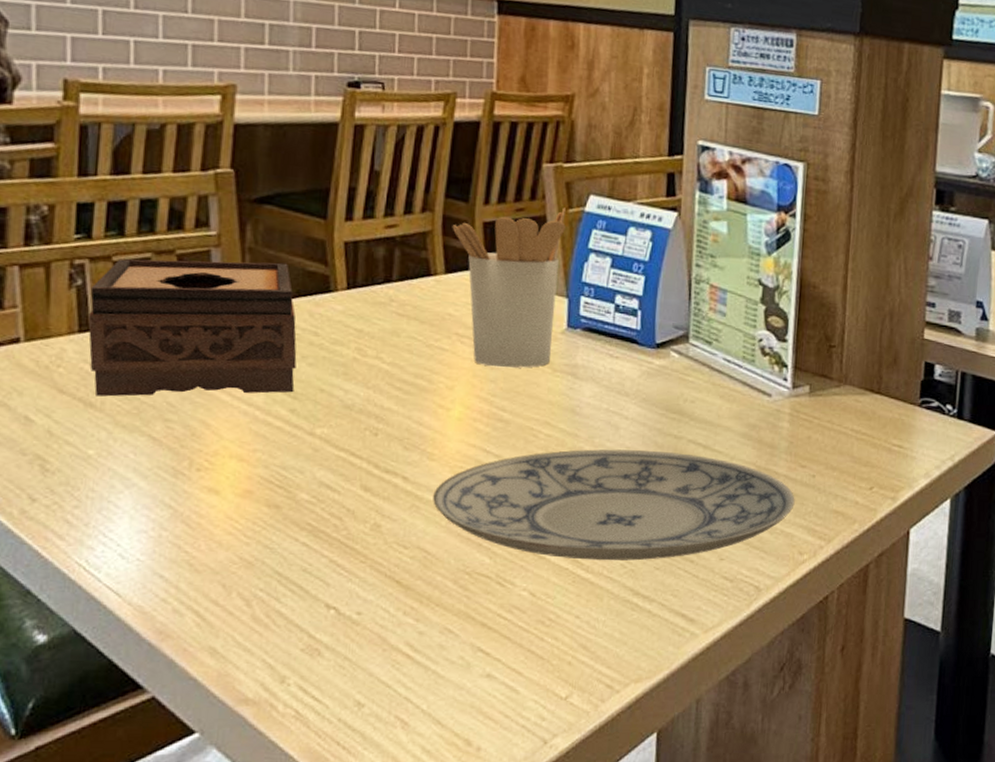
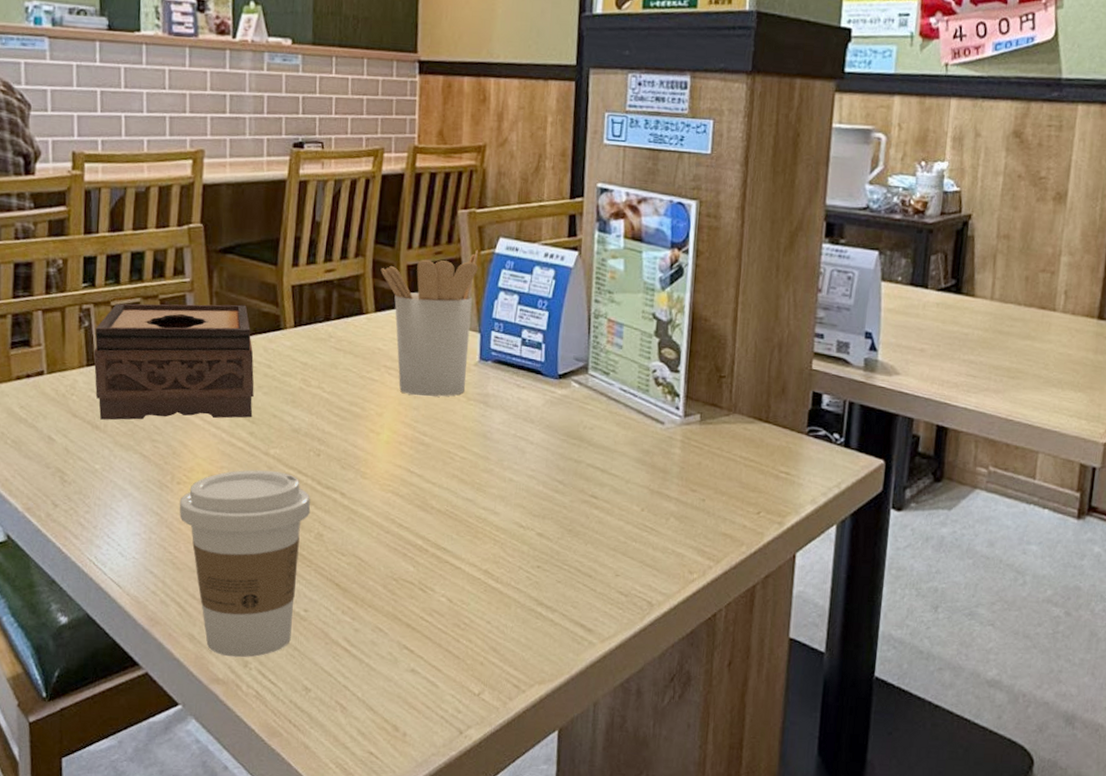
coffee cup: none [198,452,366,672] -> present [179,470,311,658]
plate: present [433,449,795,561] -> none [366,471,686,574]

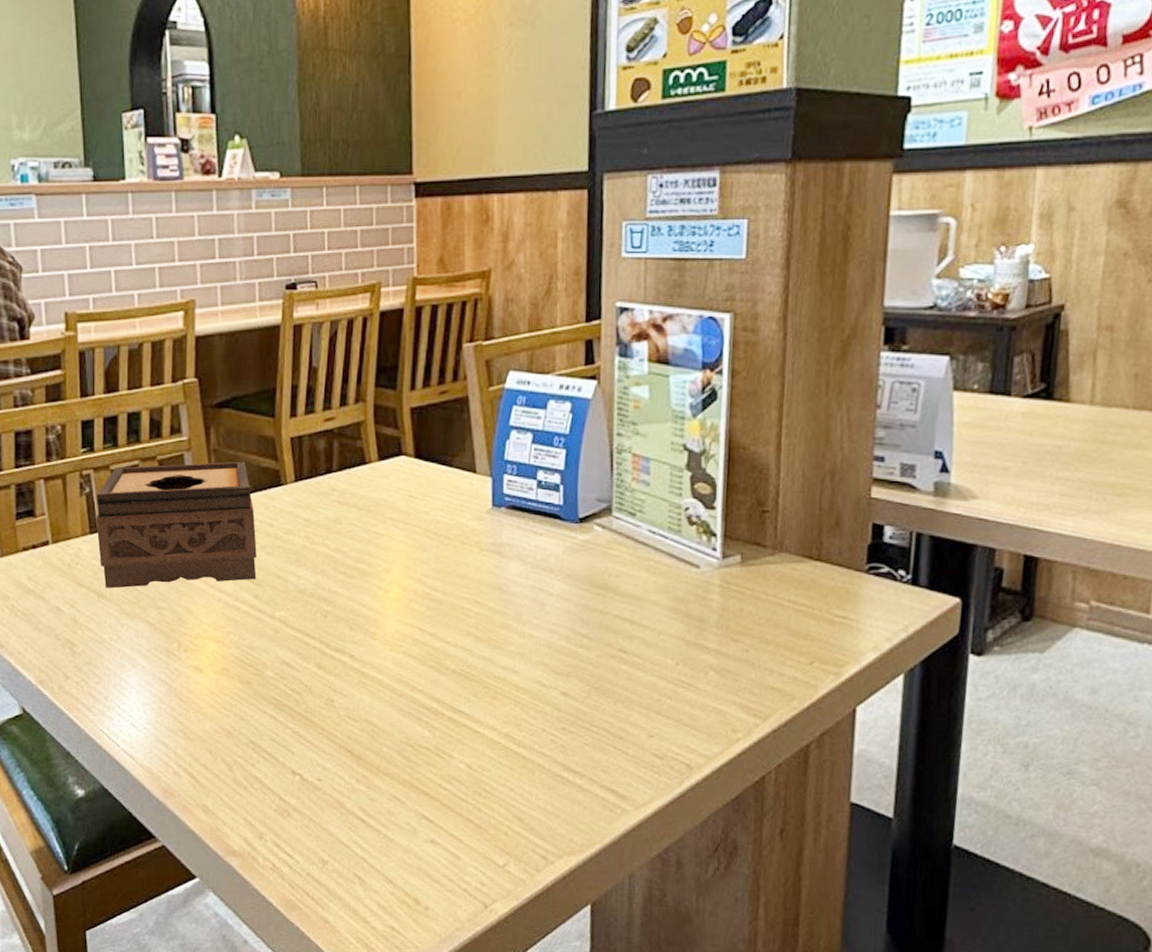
coffee cup: present [179,470,311,658] -> none [187,634,320,830]
utensil holder: present [380,250,478,397] -> none [382,386,487,550]

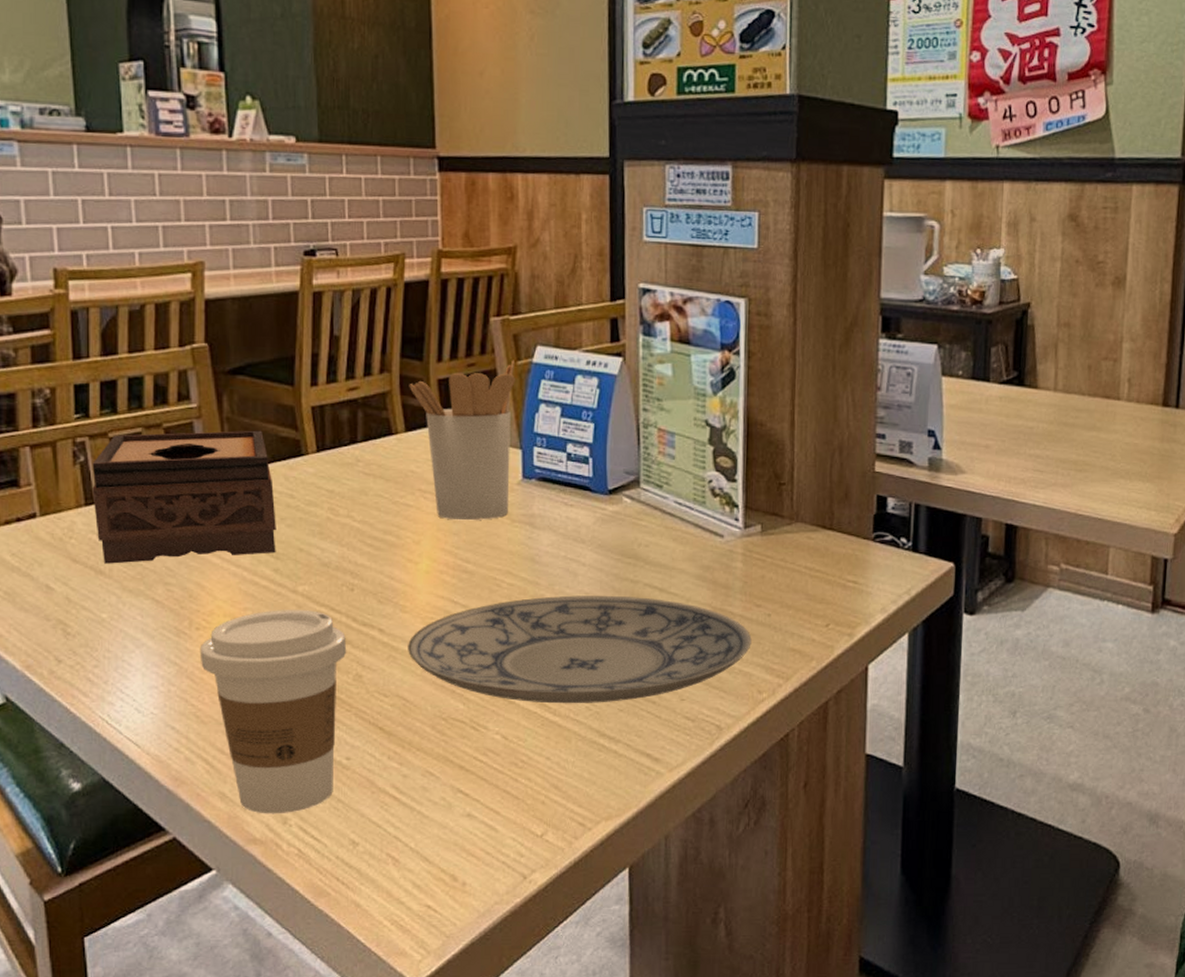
coffee cup: none [187,634,320,830] -> present [199,610,347,814]
plate: none [377,626,727,736] -> present [408,595,752,704]
utensil holder: none [382,386,487,550] -> present [409,360,515,521]

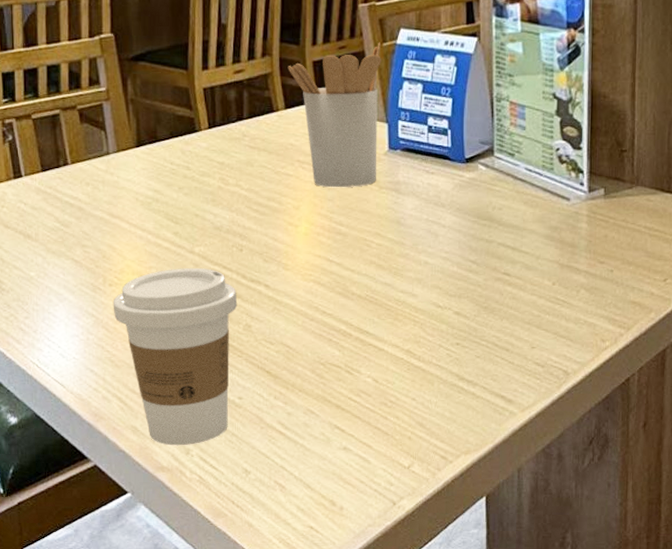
tissue box: present [92,430,276,564] -> none [19,110,176,229]
plate: present [408,595,752,704] -> none [290,254,596,351]

